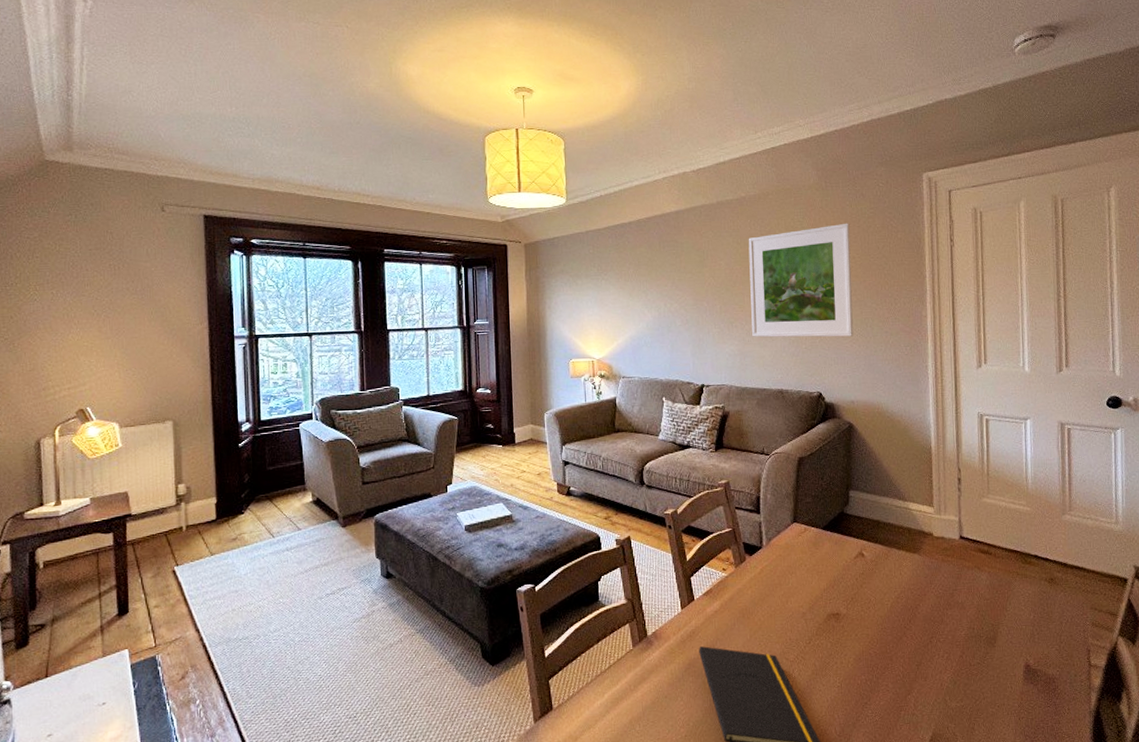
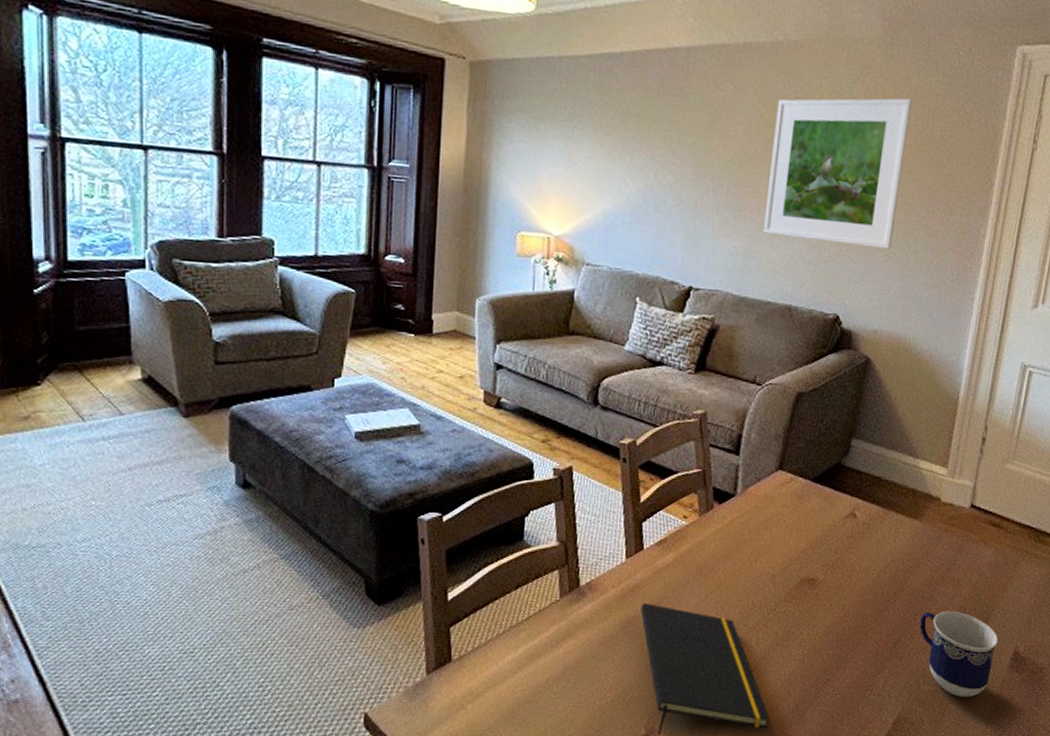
cup: none [936,632,1009,711] -> present [919,611,999,697]

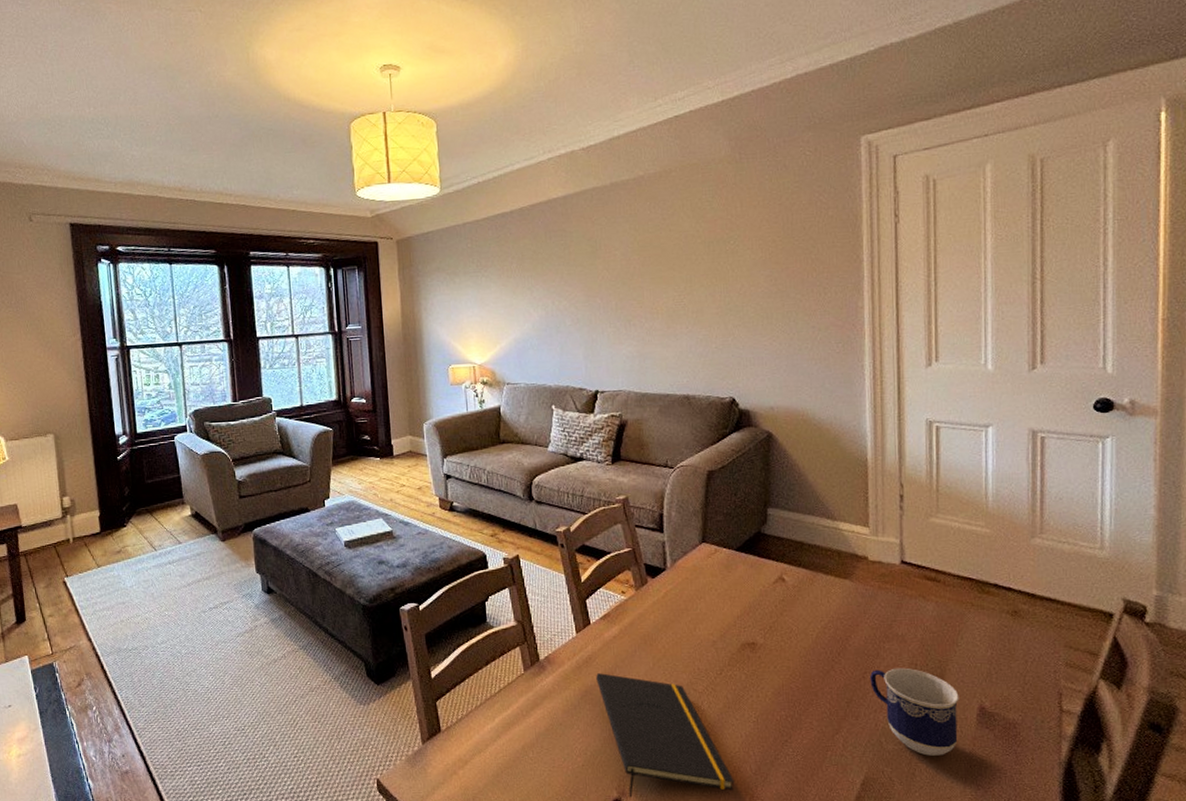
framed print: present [763,98,912,249] -> none [647,200,773,337]

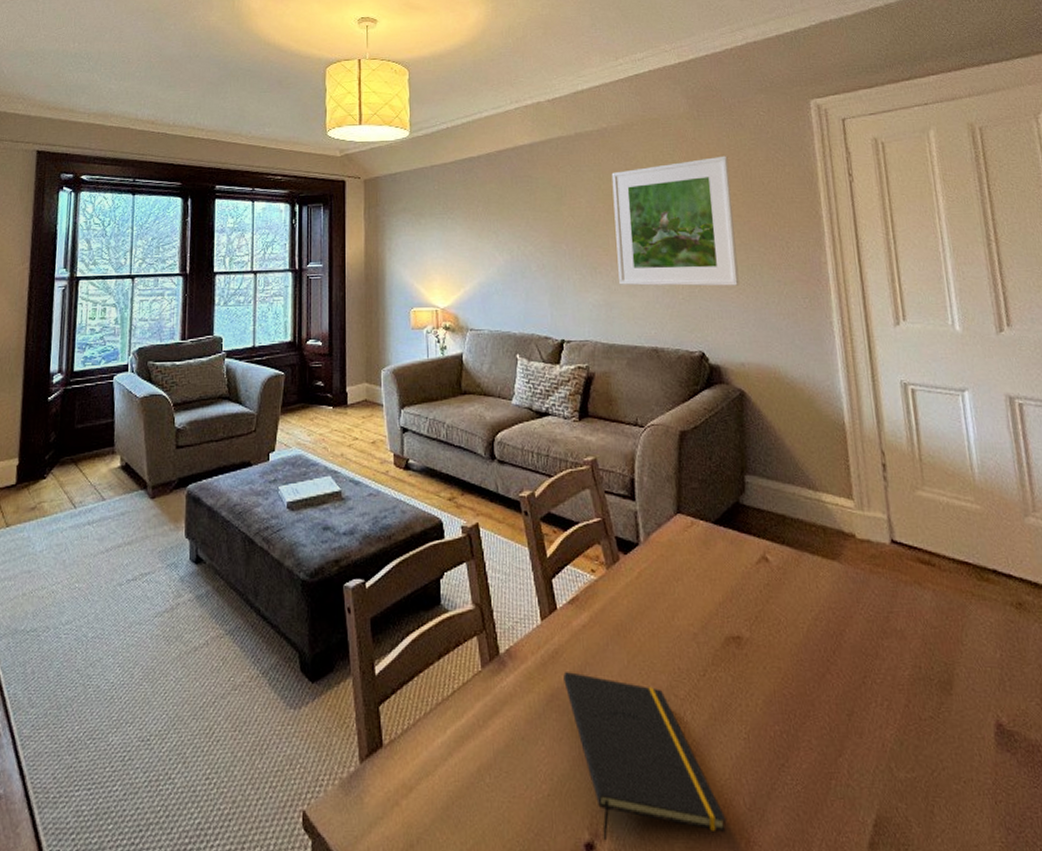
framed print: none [647,200,773,337] -> present [611,155,740,287]
cup: present [870,667,959,756] -> none [870,671,978,788]

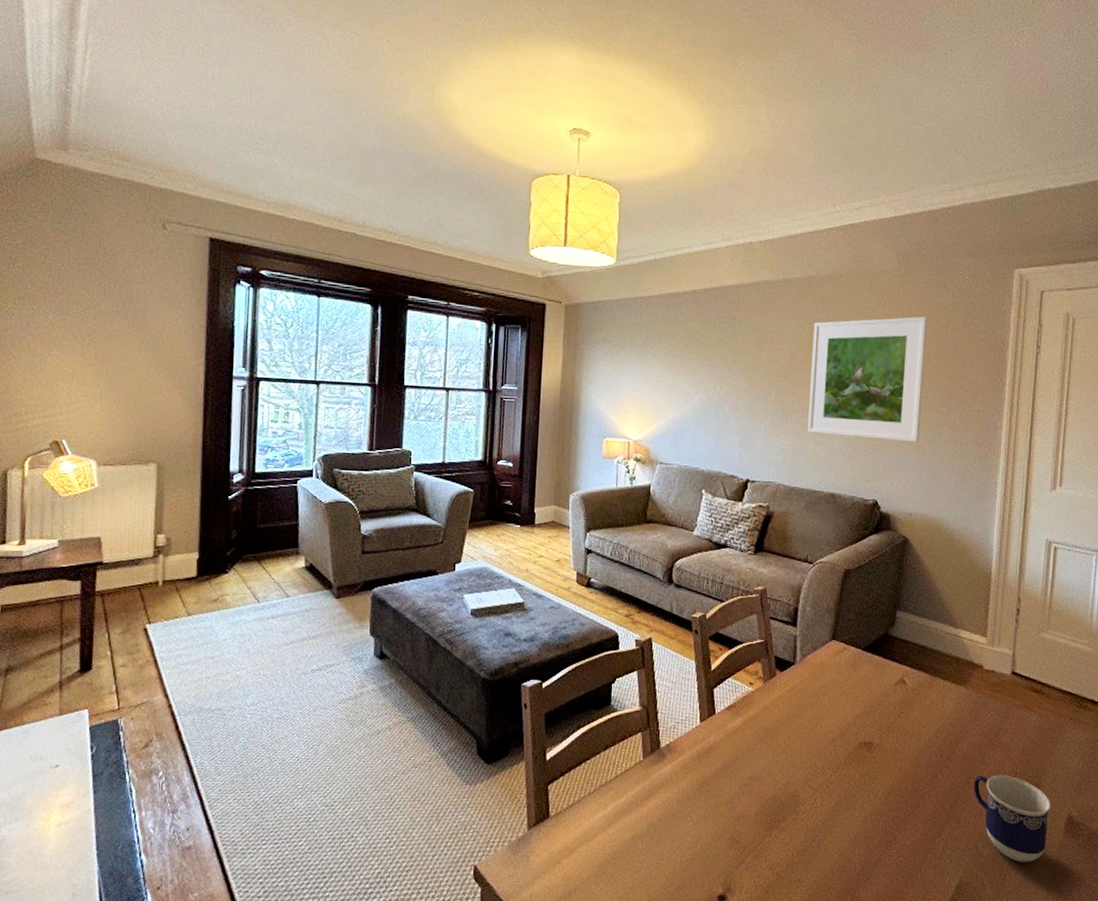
notepad: present [563,672,727,841] -> none [715,765,838,894]
cup: none [870,671,978,788] -> present [973,775,1051,862]

